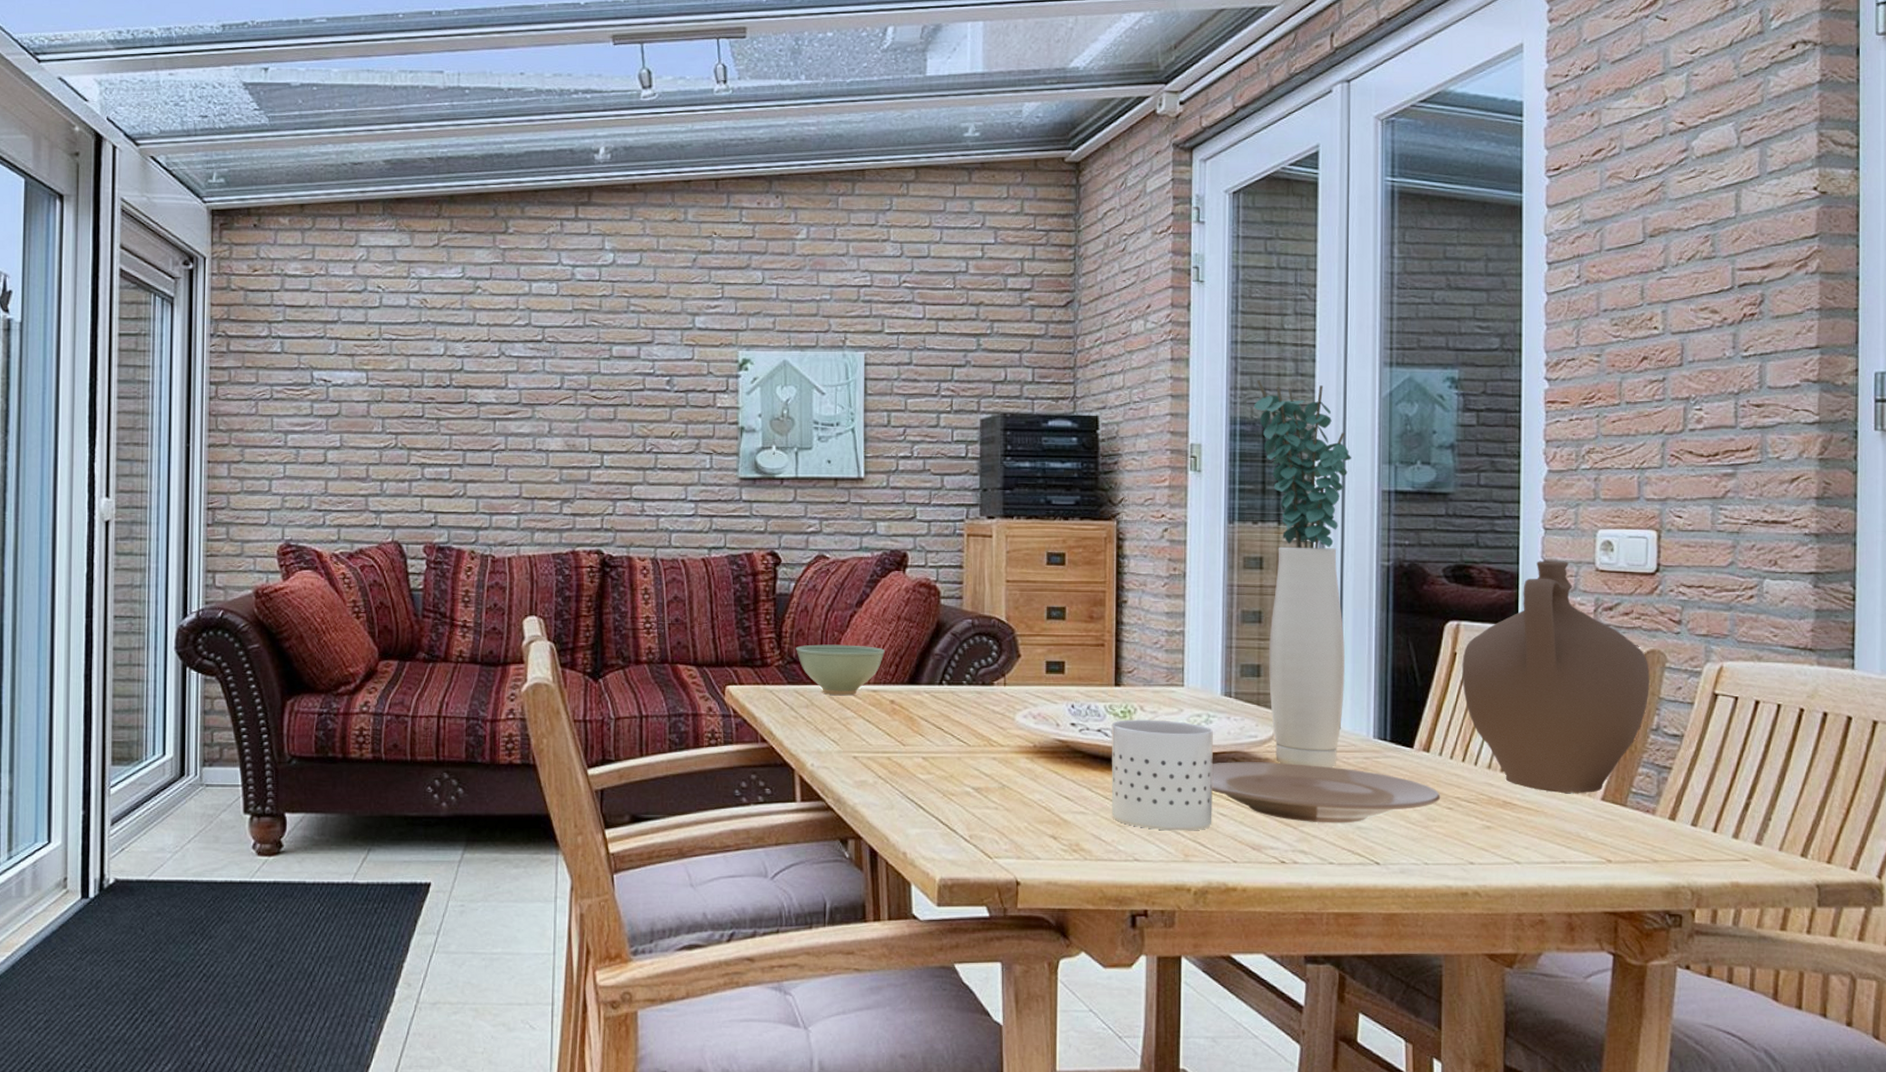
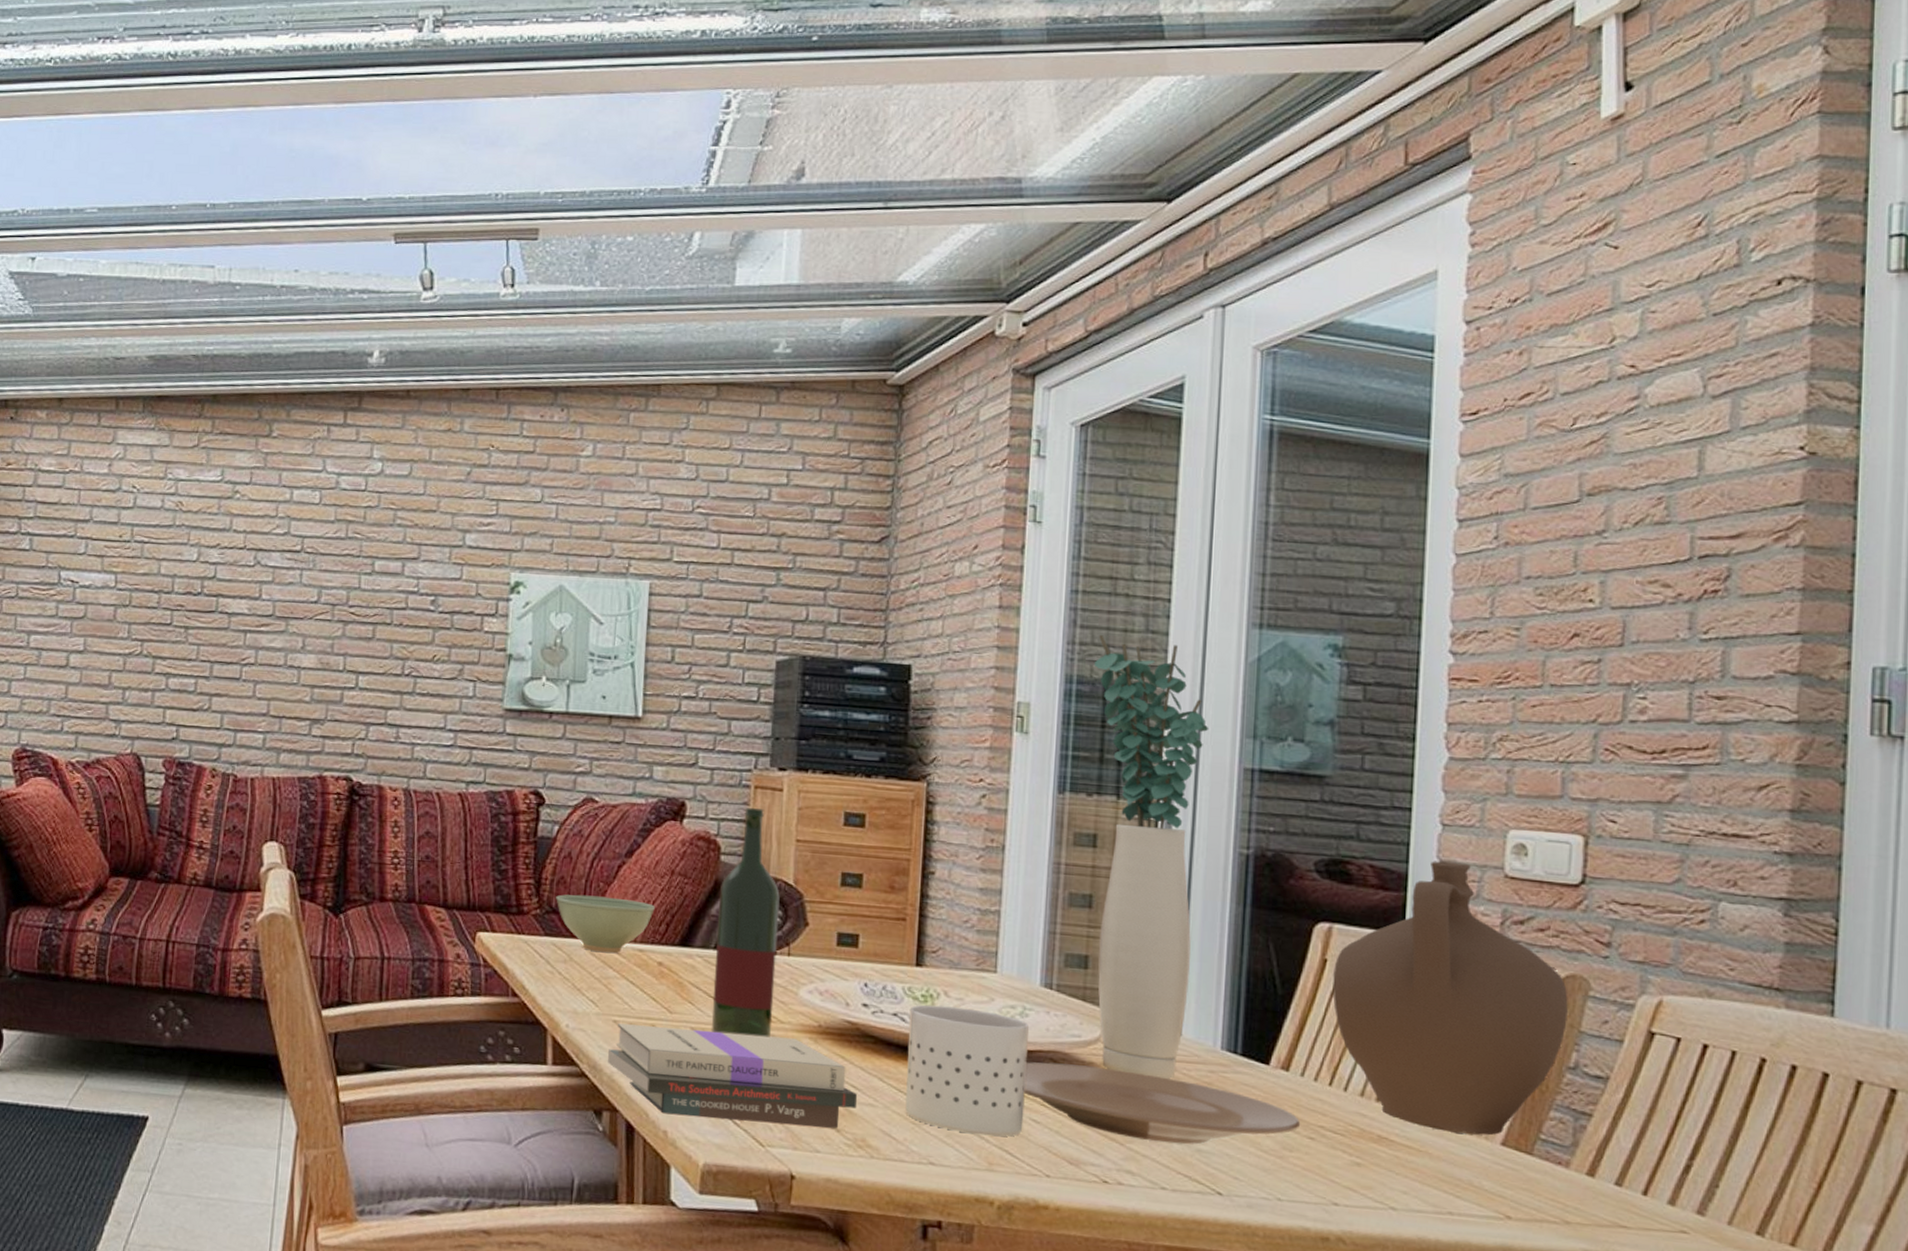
books: none [850,758,1070,837] -> present [608,1023,857,1129]
wine bottle: none [940,555,994,760] -> present [710,808,780,1038]

